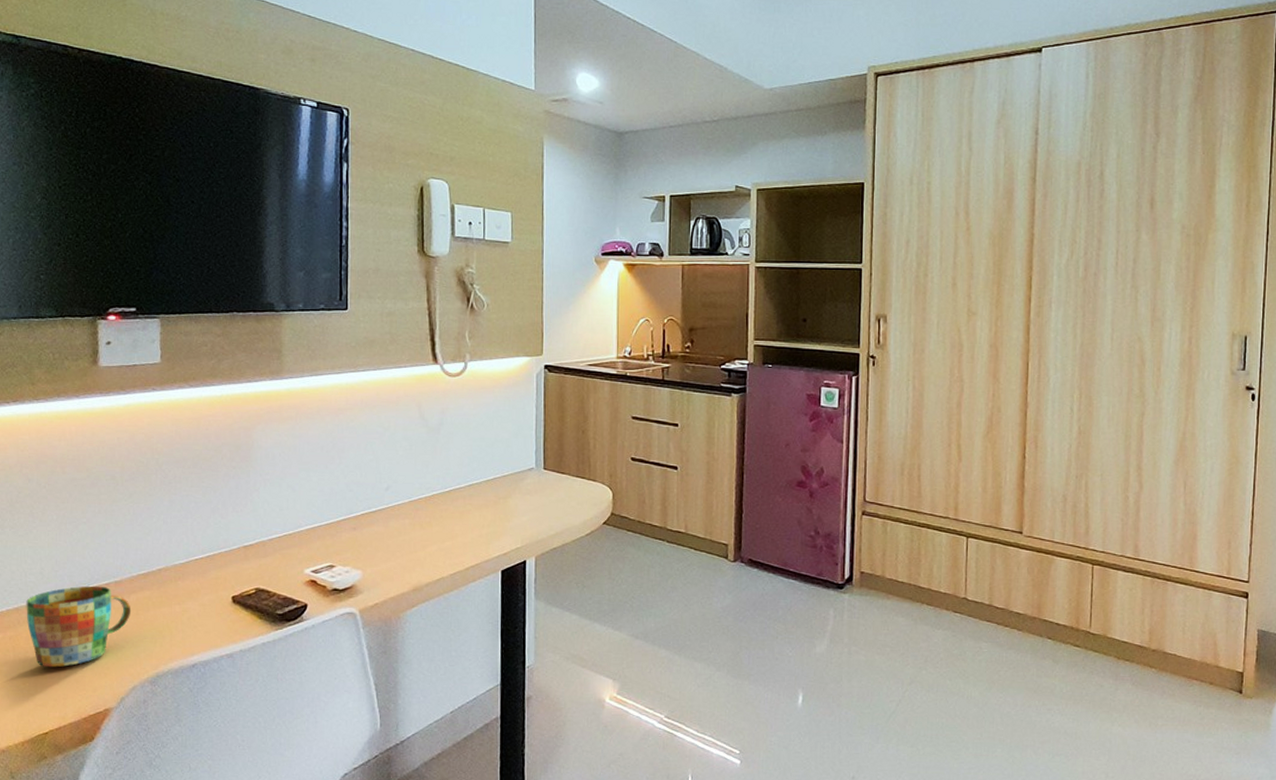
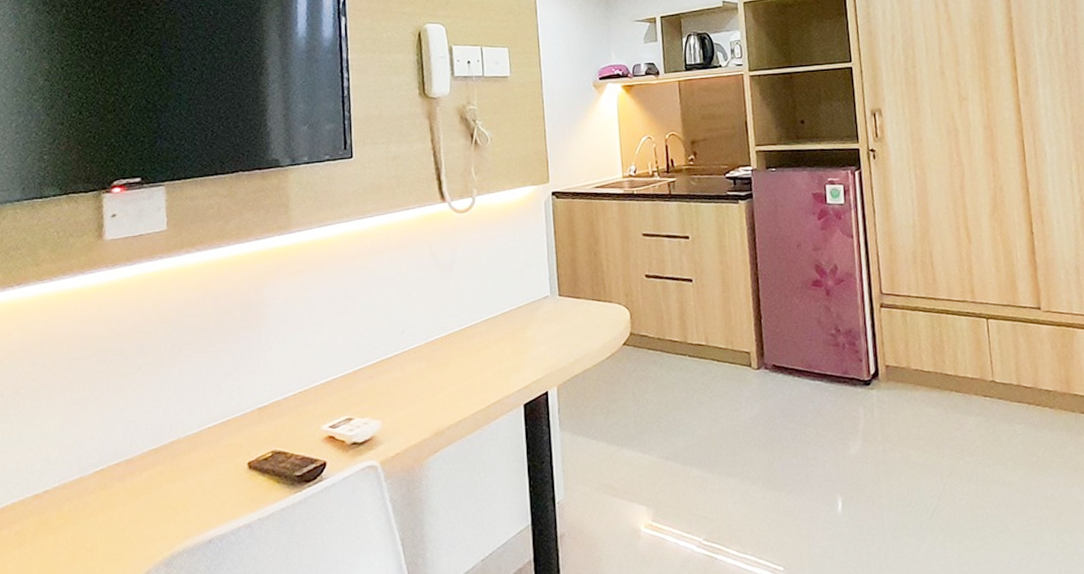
mug: present [26,585,132,668] -> none [32,466,143,561]

